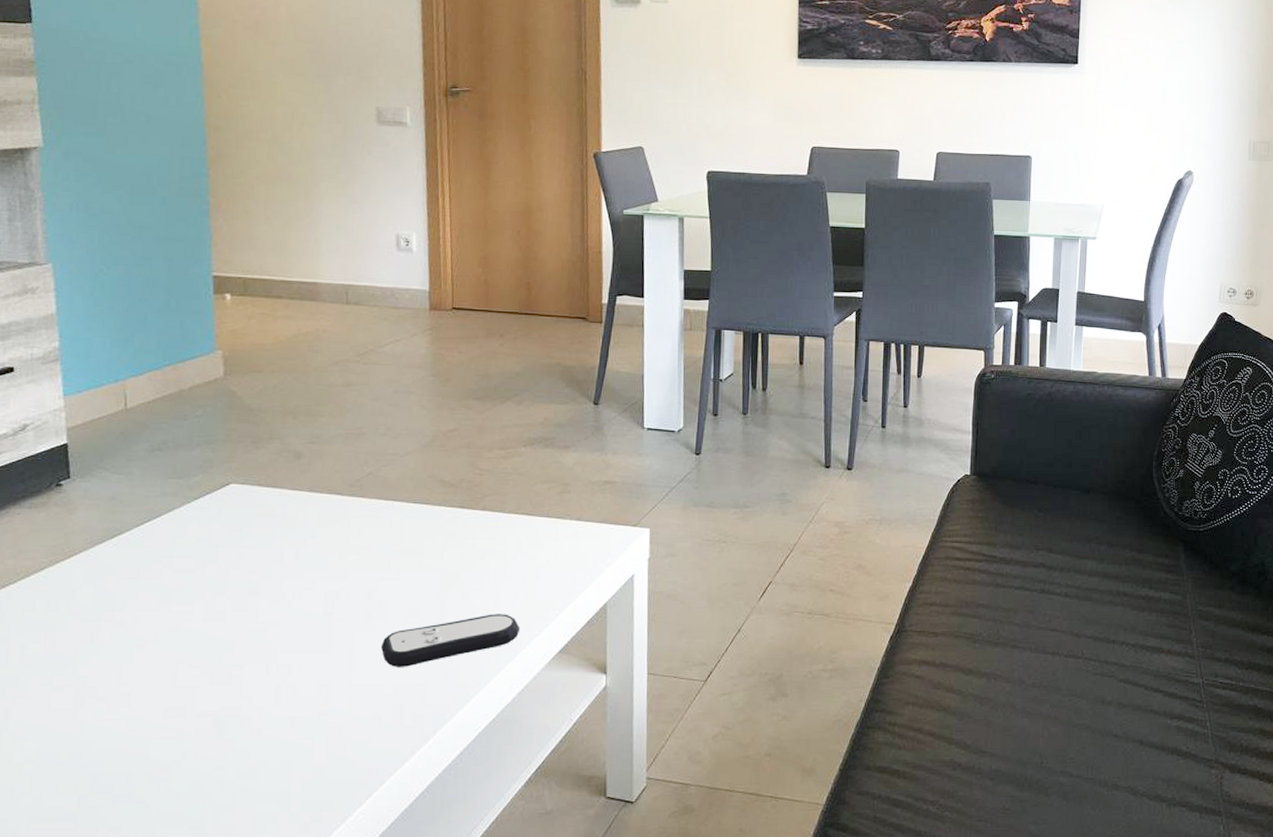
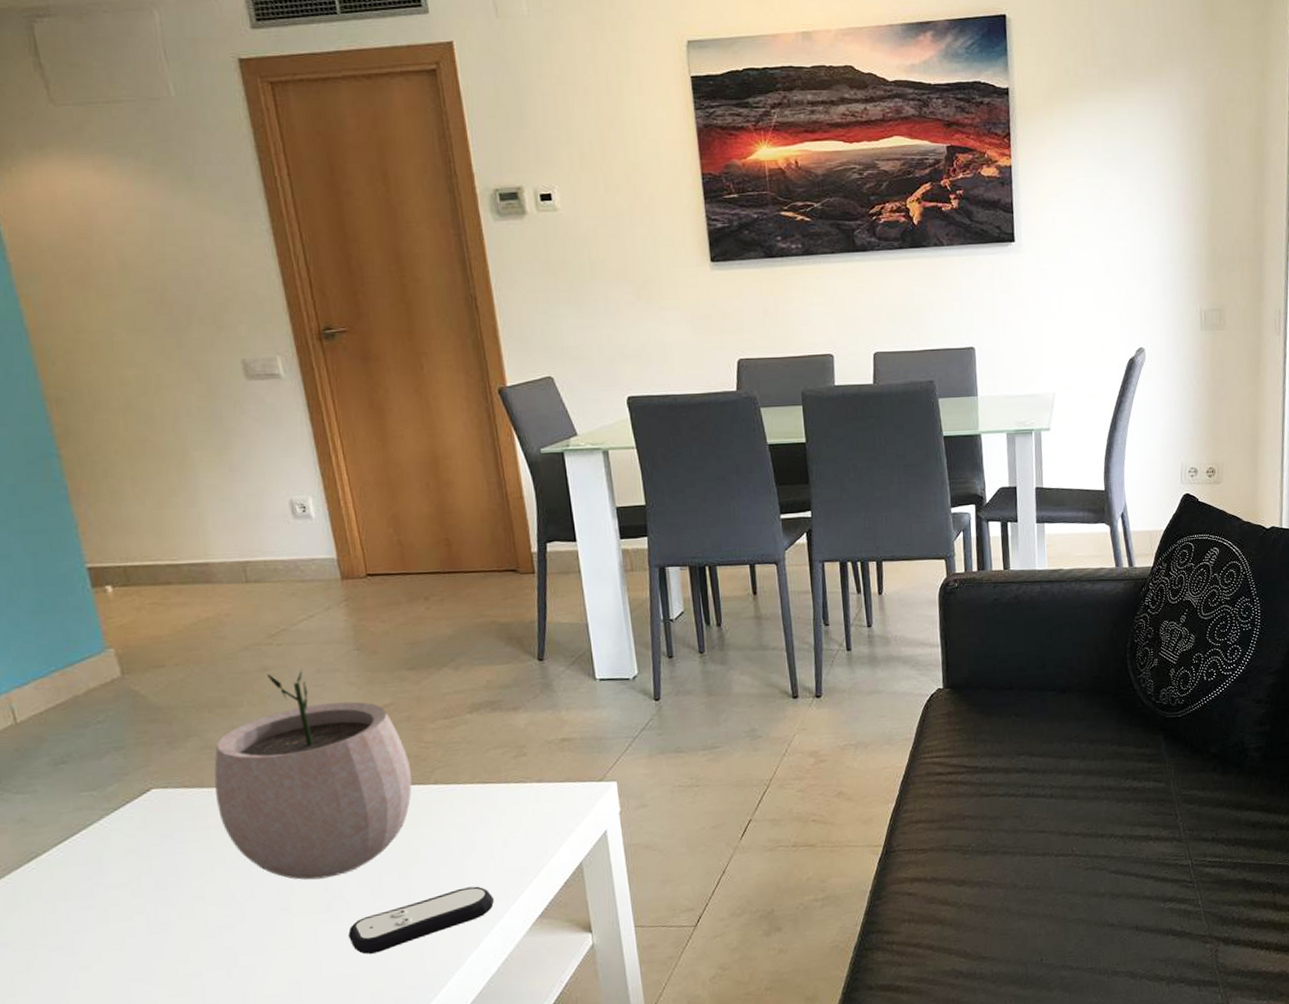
plant pot: none [285,387,463,588] -> present [214,668,412,880]

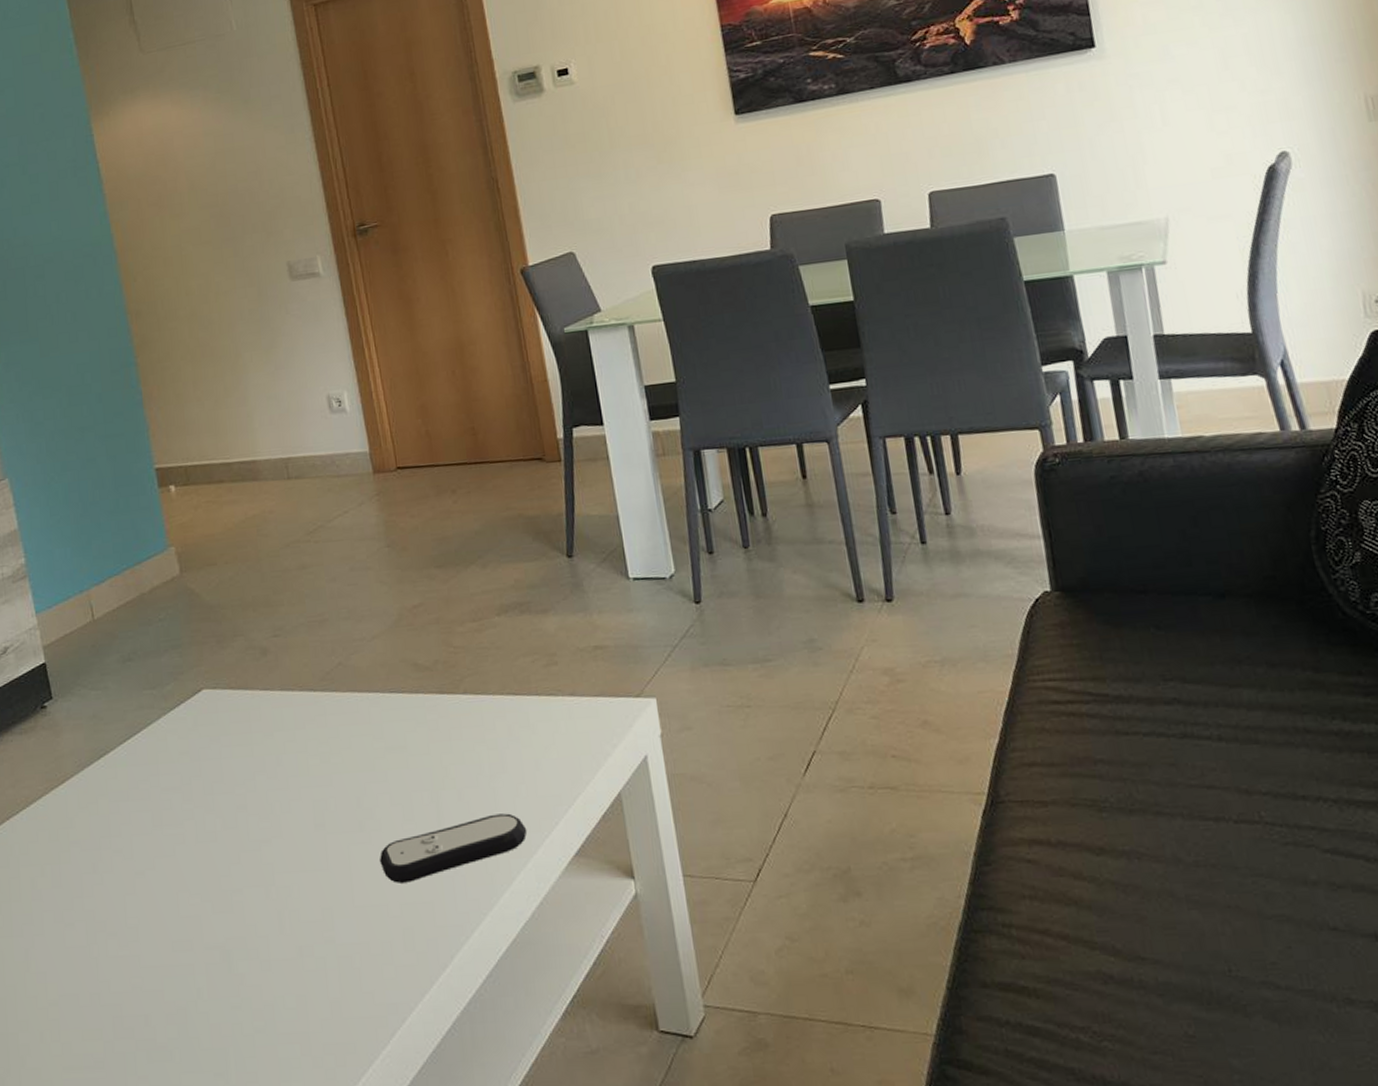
plant pot: present [214,668,412,880] -> none [257,566,442,795]

